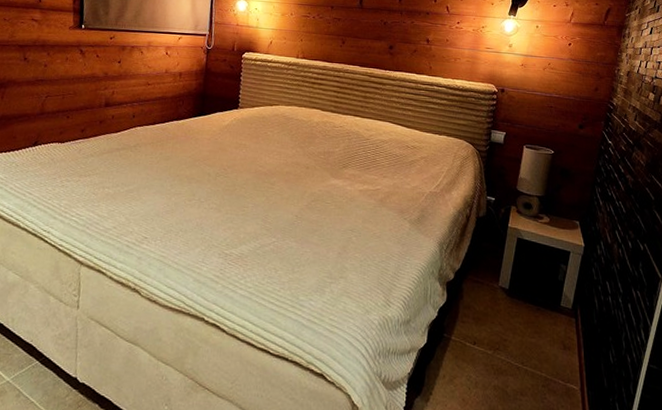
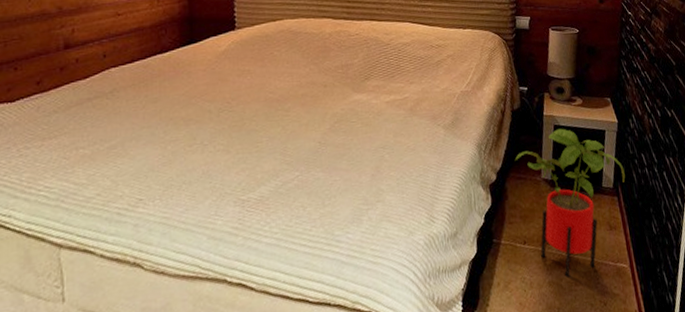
house plant: none [474,242,586,385] -> present [514,128,626,277]

